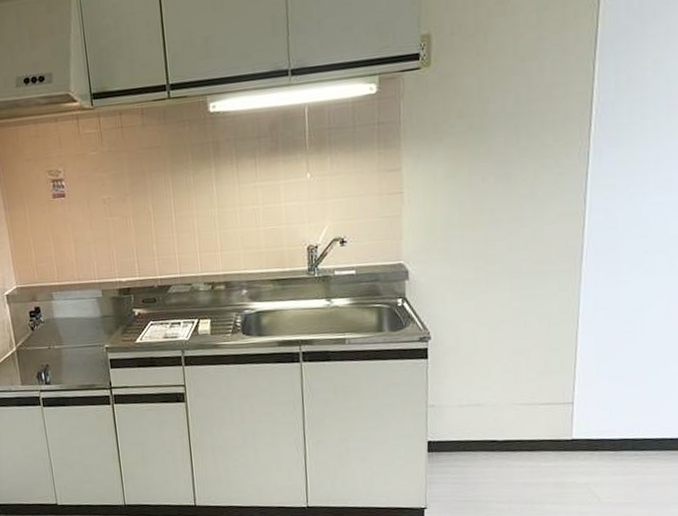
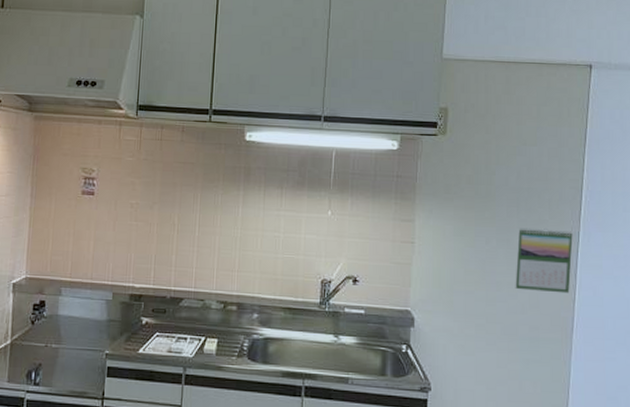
calendar: none [516,152,582,225] -> present [515,227,573,294]

